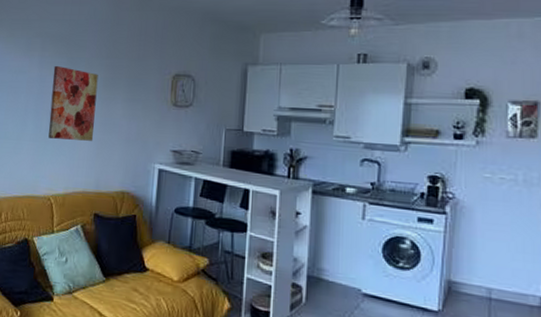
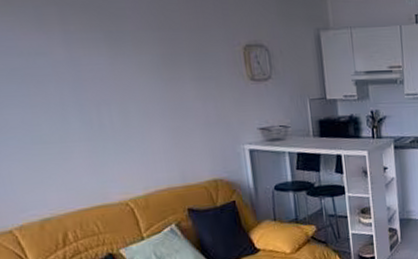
wall art: present [48,65,98,141] -> none [87,42,166,135]

